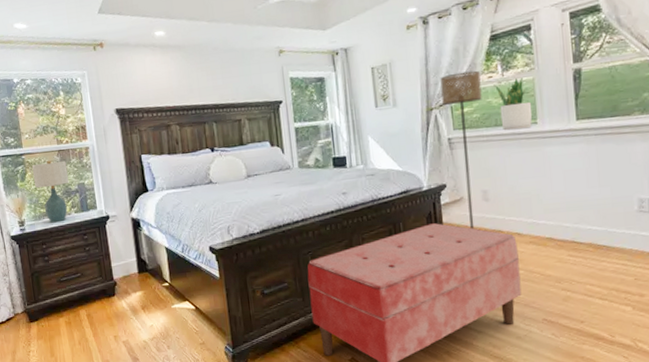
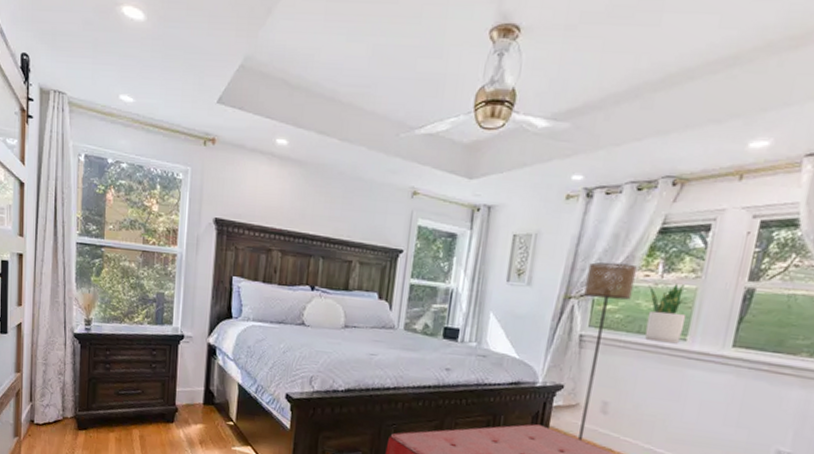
table lamp: present [31,160,69,223] -> none [109,260,149,330]

